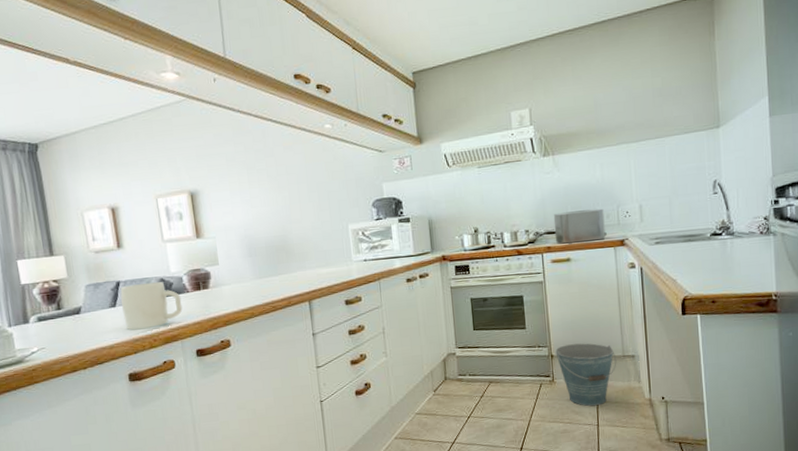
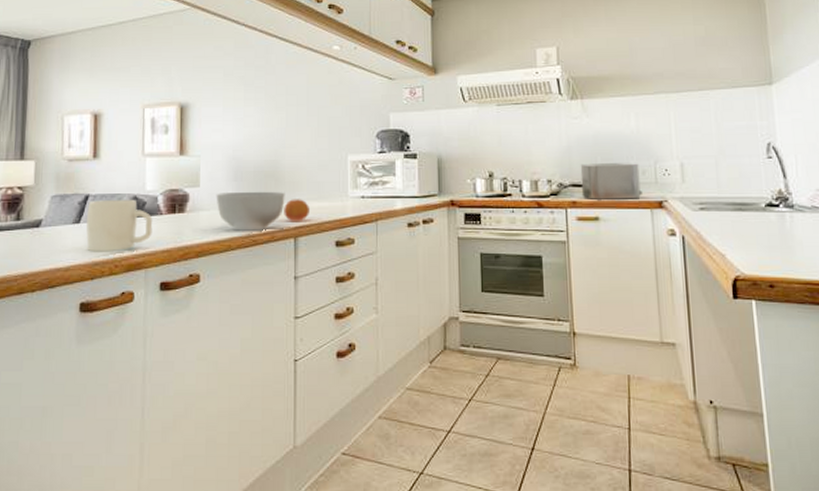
bowl: none [234,262,297,300] -> present [216,191,285,231]
fruit: none [296,267,320,288] -> present [284,199,309,222]
bucket: present [555,343,617,406] -> none [578,321,654,403]

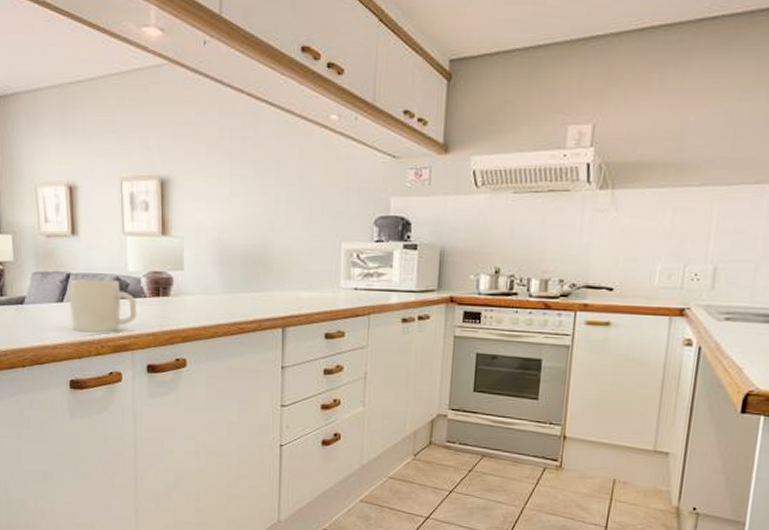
bowl: present [216,191,285,231] -> none [201,277,273,319]
fruit: present [284,199,309,222] -> none [272,287,299,312]
toaster: present [580,162,642,201] -> none [595,263,666,307]

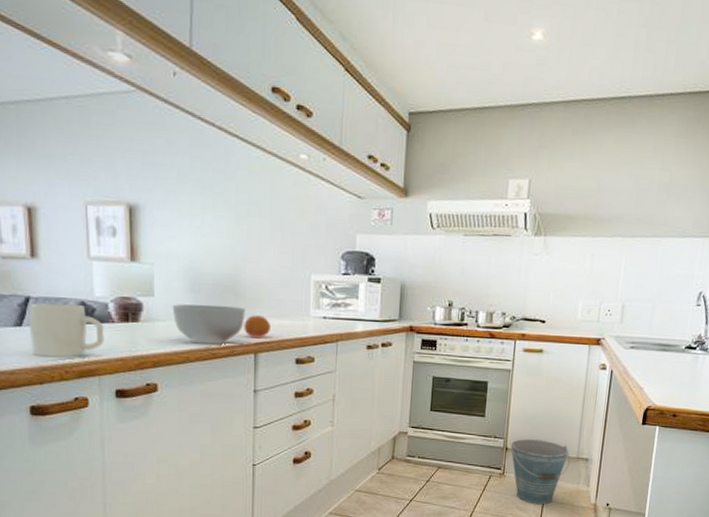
bowl: none [201,277,273,319] -> present [172,304,246,345]
fruit: none [272,287,299,312] -> present [244,315,270,338]
bucket: none [569,426,646,505] -> present [510,439,571,505]

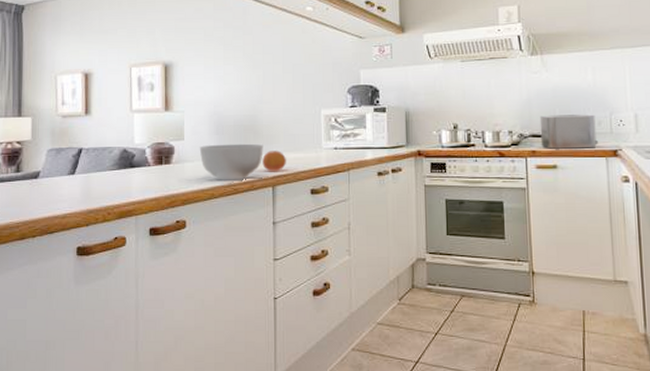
mug: present [29,303,104,358] -> none [81,152,142,201]
bucket: present [510,439,571,505] -> none [537,261,607,336]
toaster: none [531,299,586,337] -> present [539,113,598,150]

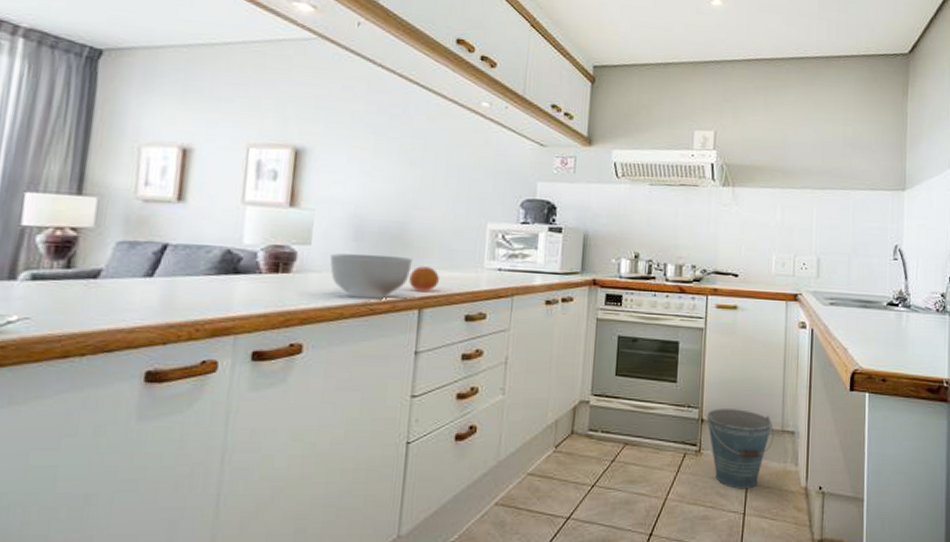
bucket: none [537,261,607,336] -> present [707,408,775,489]
toaster: present [539,113,598,150] -> none [723,251,780,292]

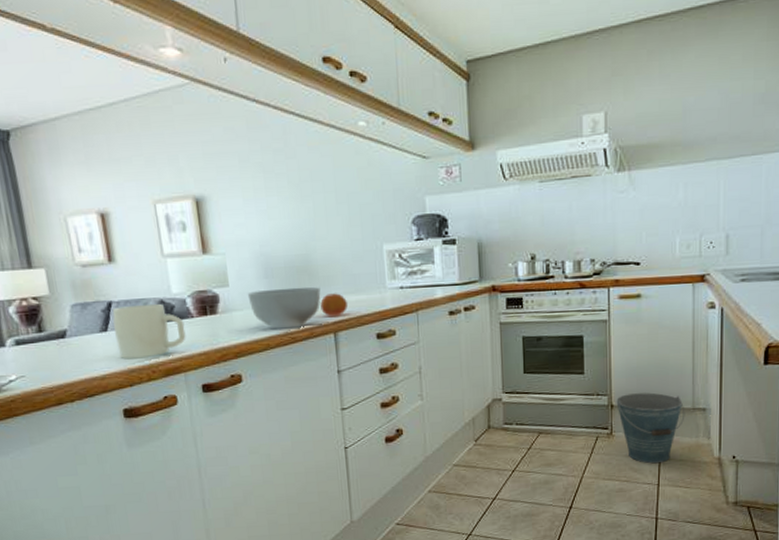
mug: none [160,251,249,313] -> present [112,303,186,359]

